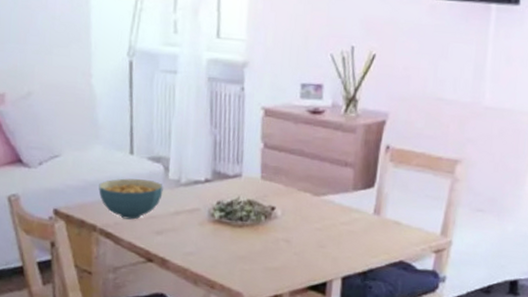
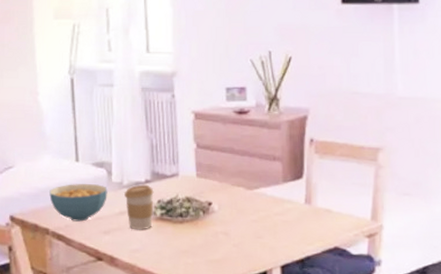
coffee cup: none [181,183,214,232] -> present [124,184,154,230]

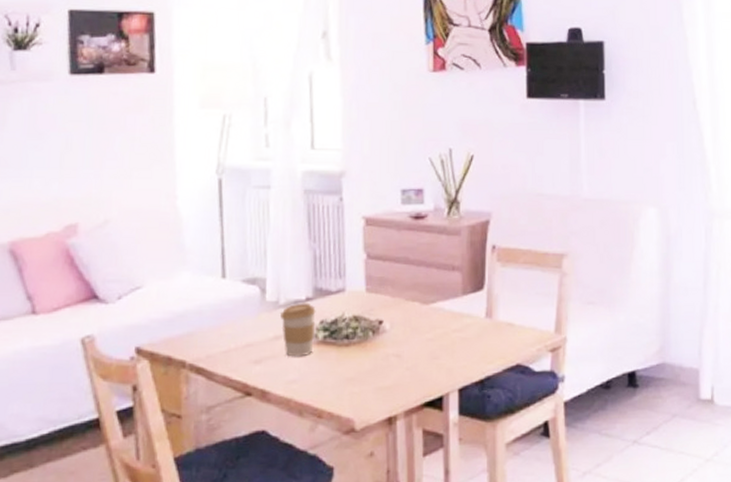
cereal bowl: present [49,184,108,222] -> none [187,305,260,351]

